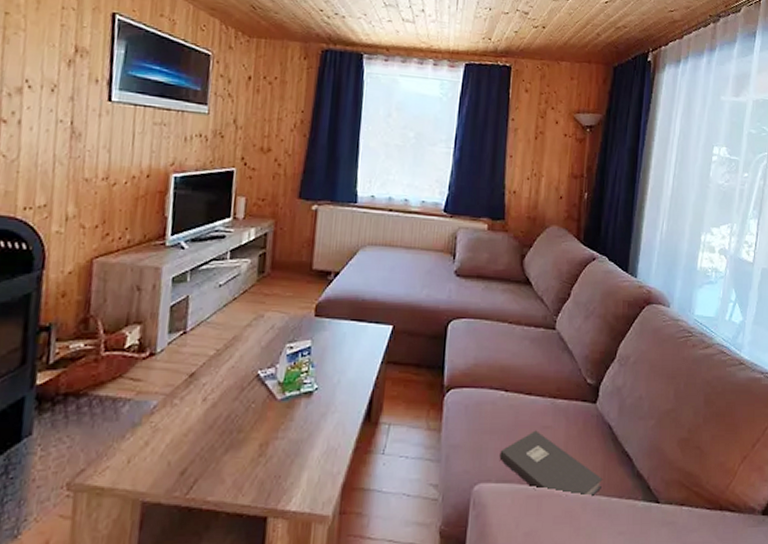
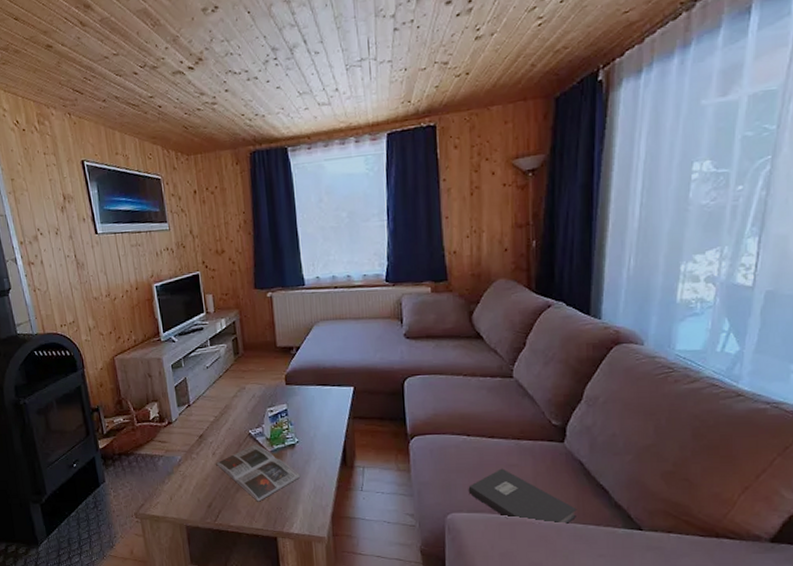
magazine: none [204,388,313,467] -> present [216,444,301,502]

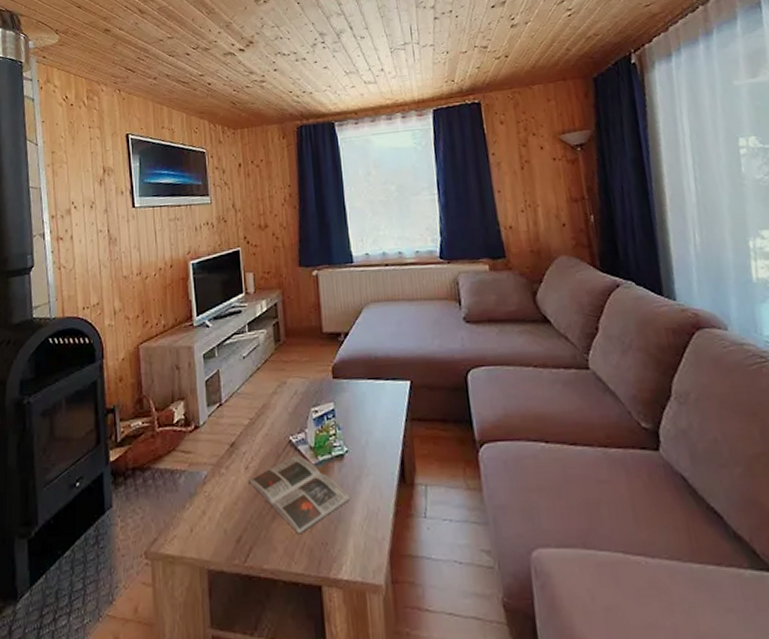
book: present [468,468,577,525] -> none [553,485,690,565]

